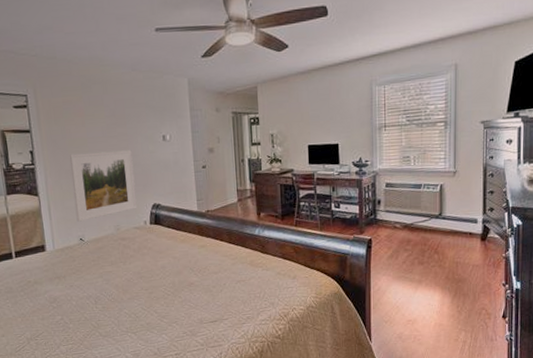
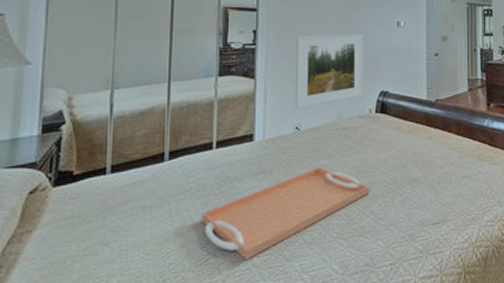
serving tray: none [12,272,152,348] -> present [201,166,370,260]

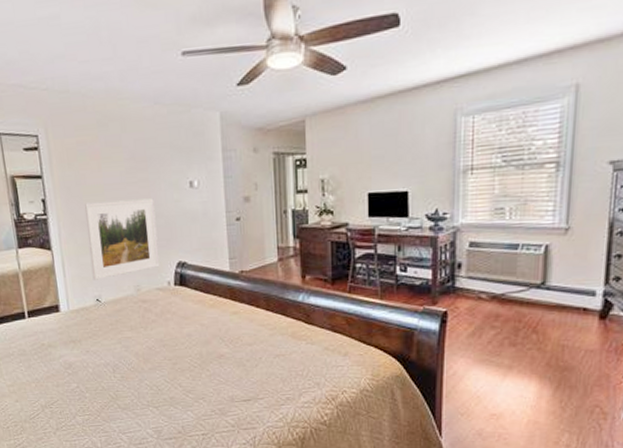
serving tray: present [201,166,370,260] -> none [26,338,176,418]

